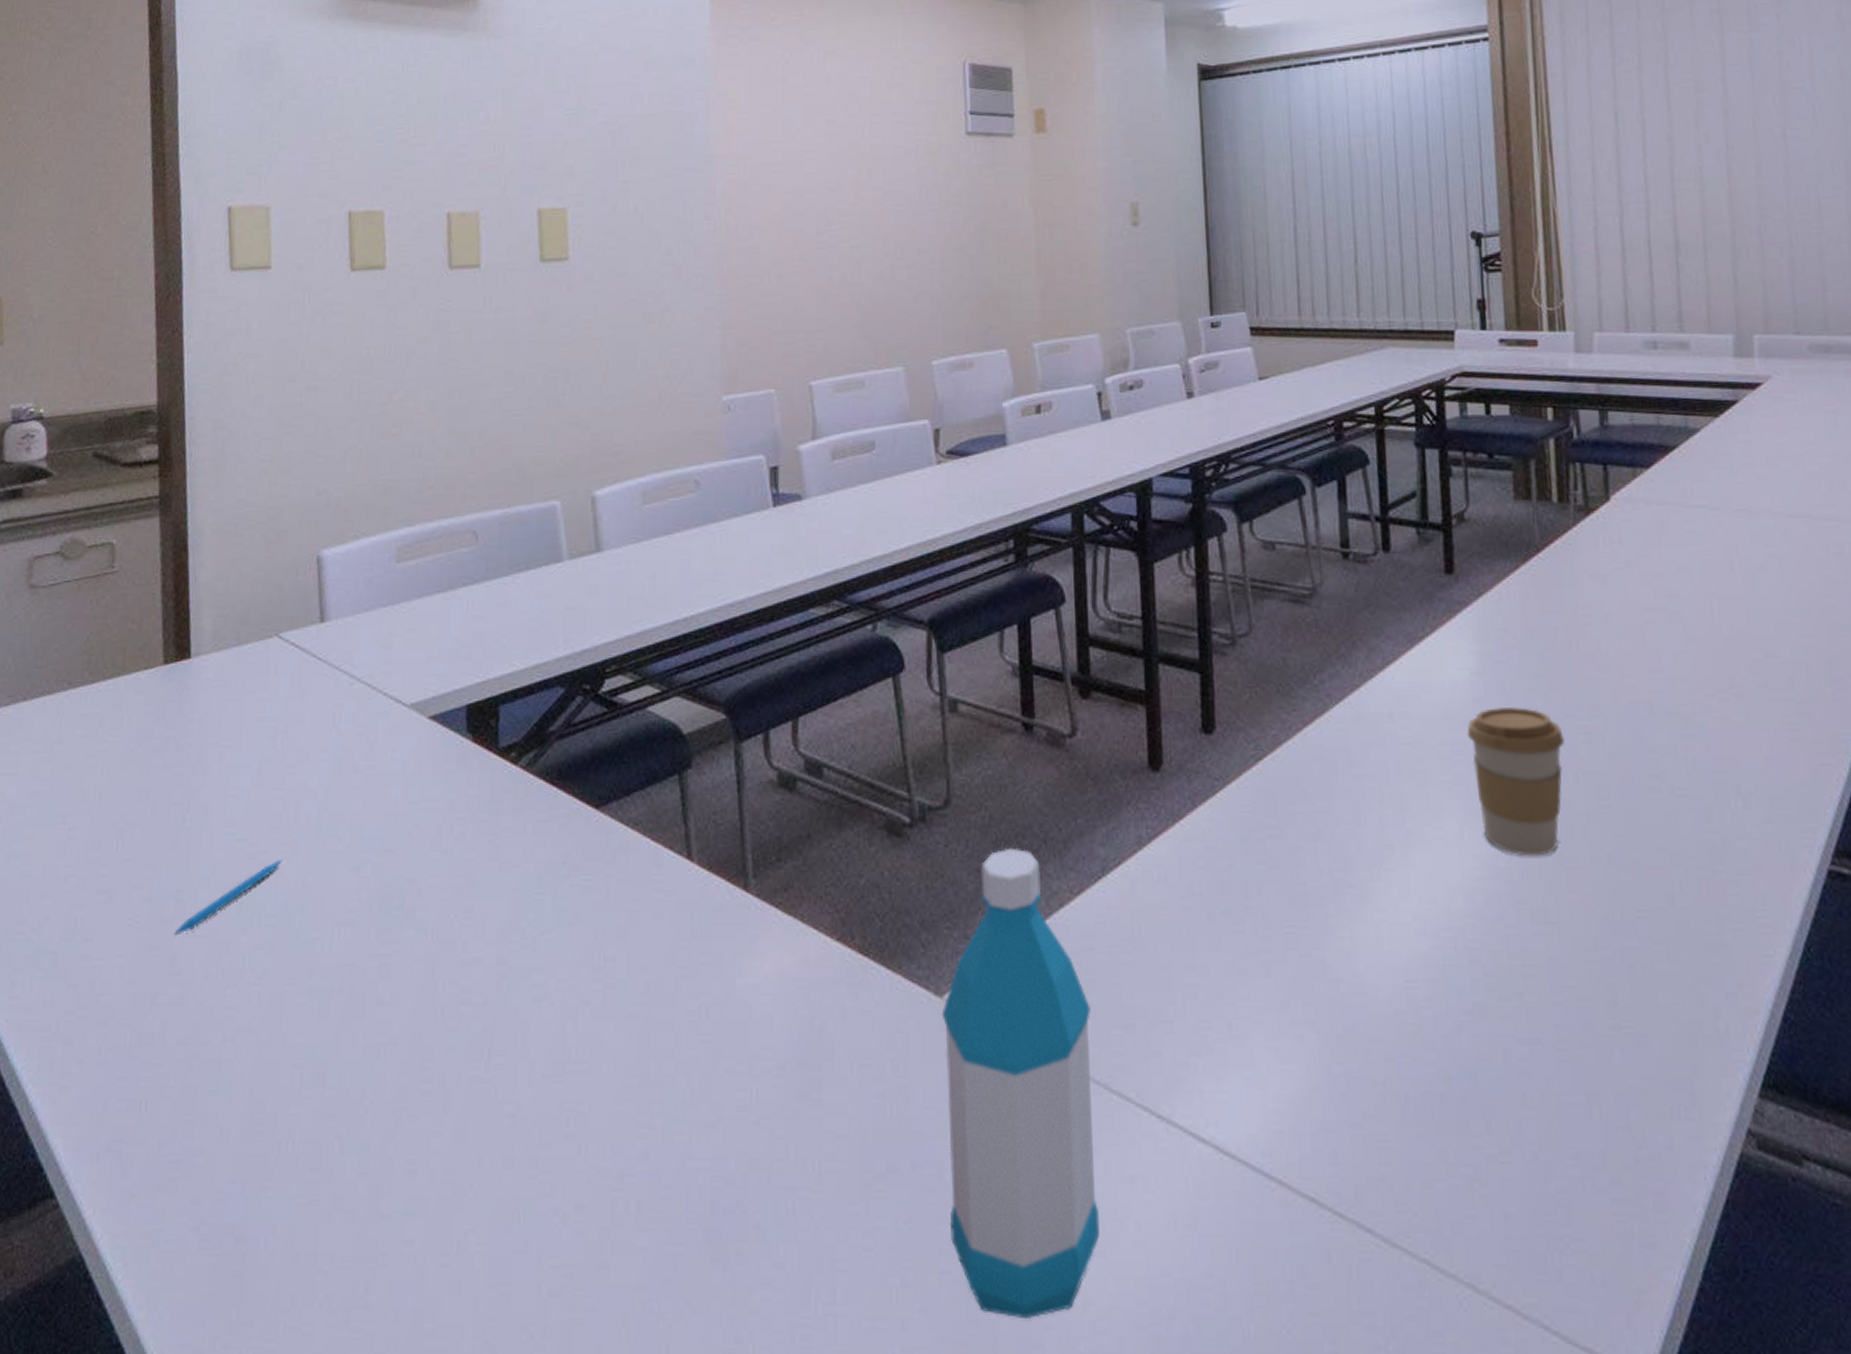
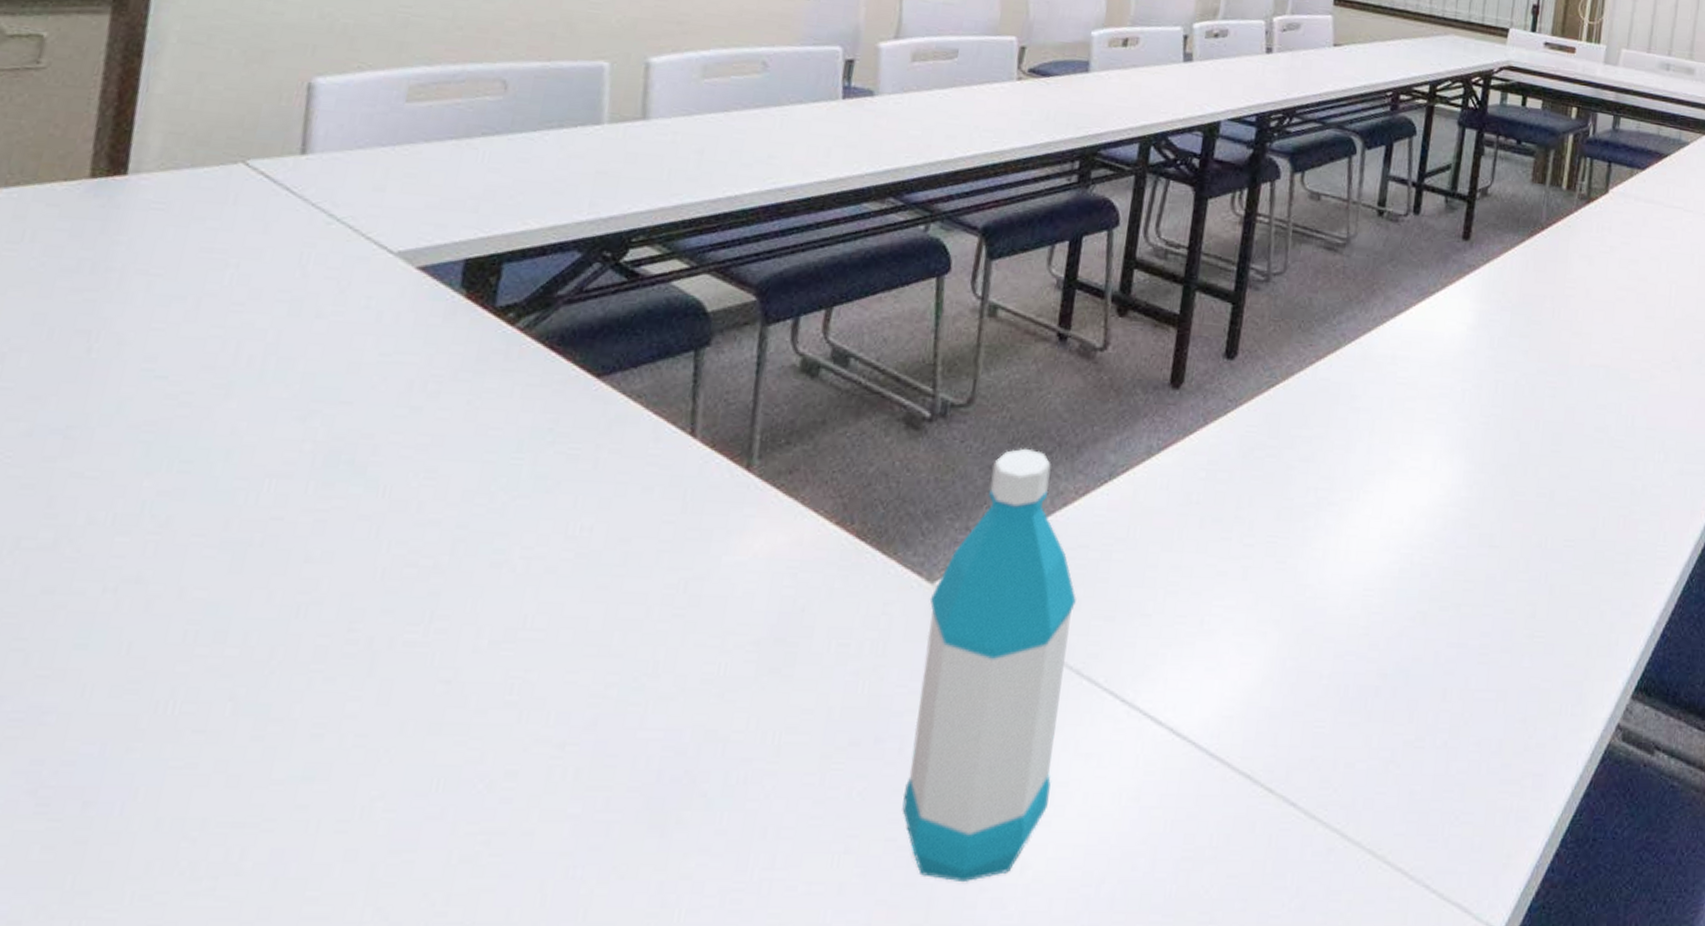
pen: present [174,859,283,935] -> none [56,401,211,474]
coffee cup: present [1467,707,1566,857] -> none [1453,359,1535,490]

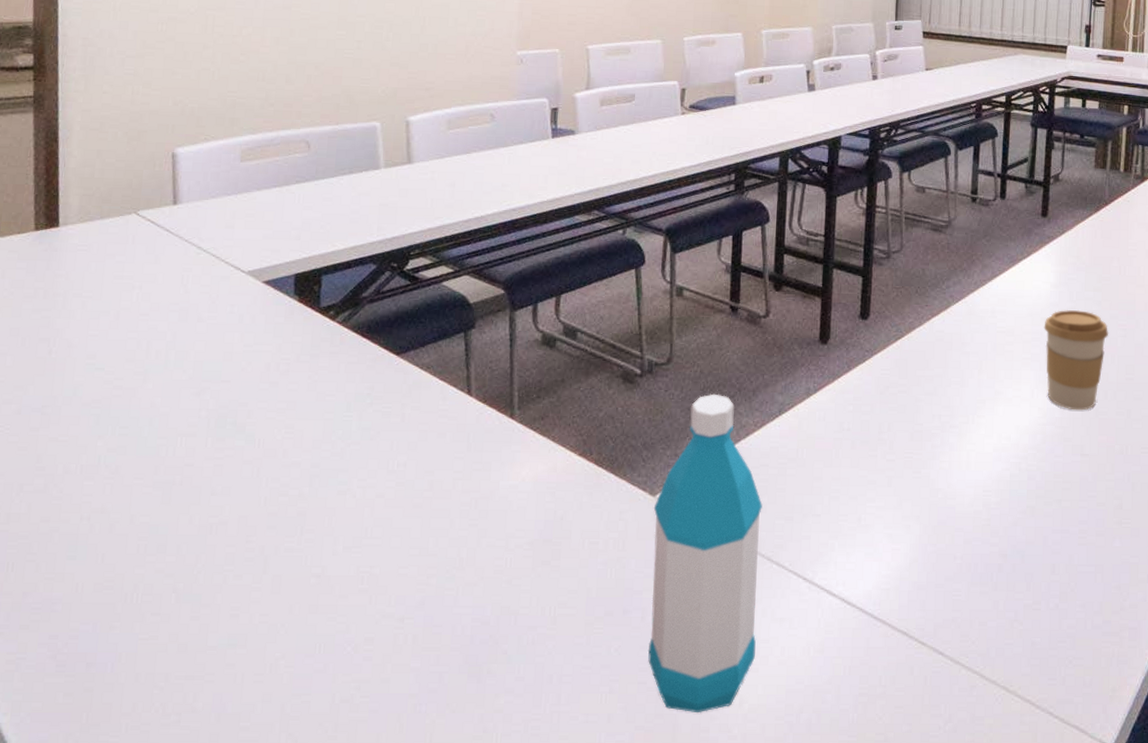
coffee cup: none [1453,359,1535,490] -> present [1044,310,1109,411]

